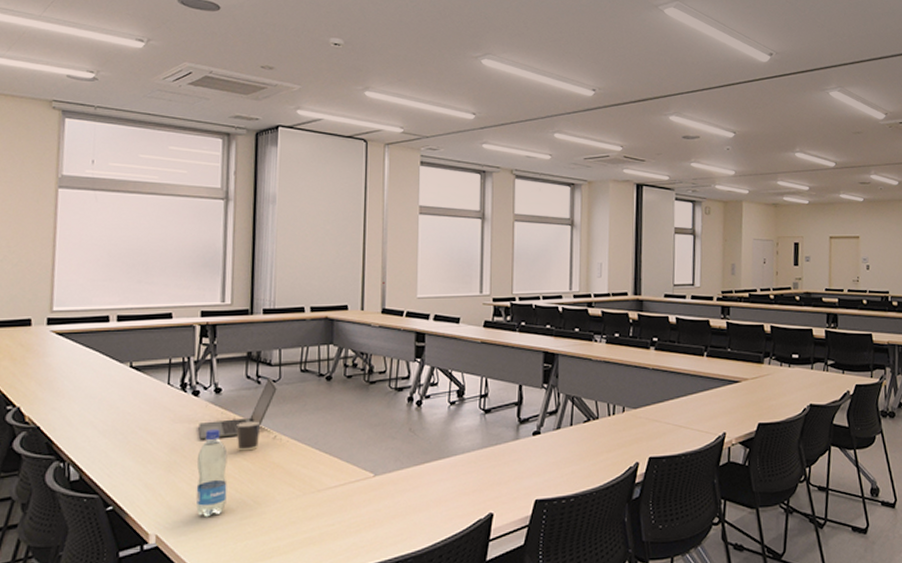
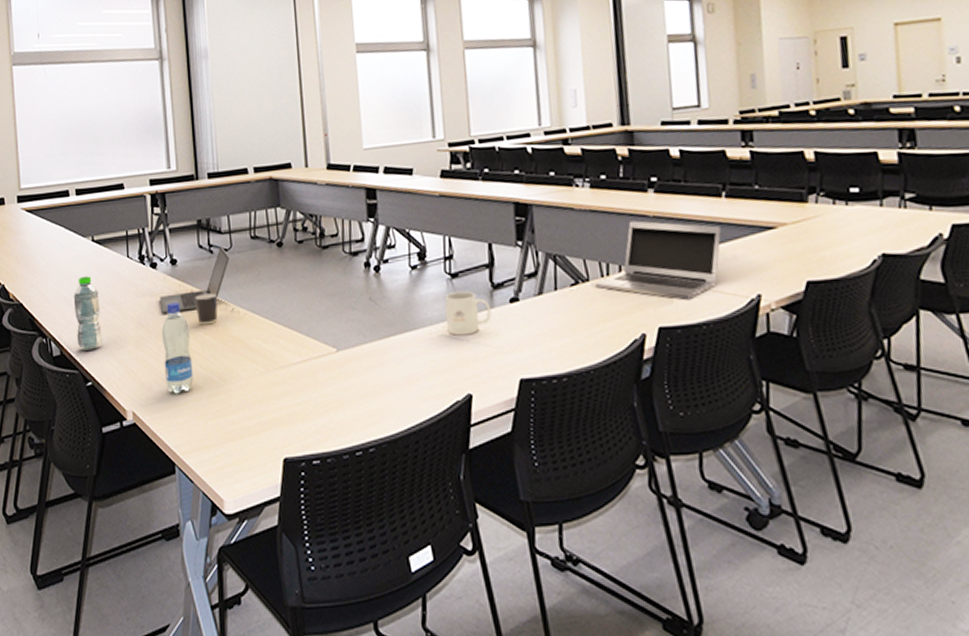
water bottle: none [100,401,132,475] -> present [73,276,103,351]
mug: none [476,424,516,463] -> present [444,290,492,336]
laptop: none [603,371,702,436] -> present [595,220,722,301]

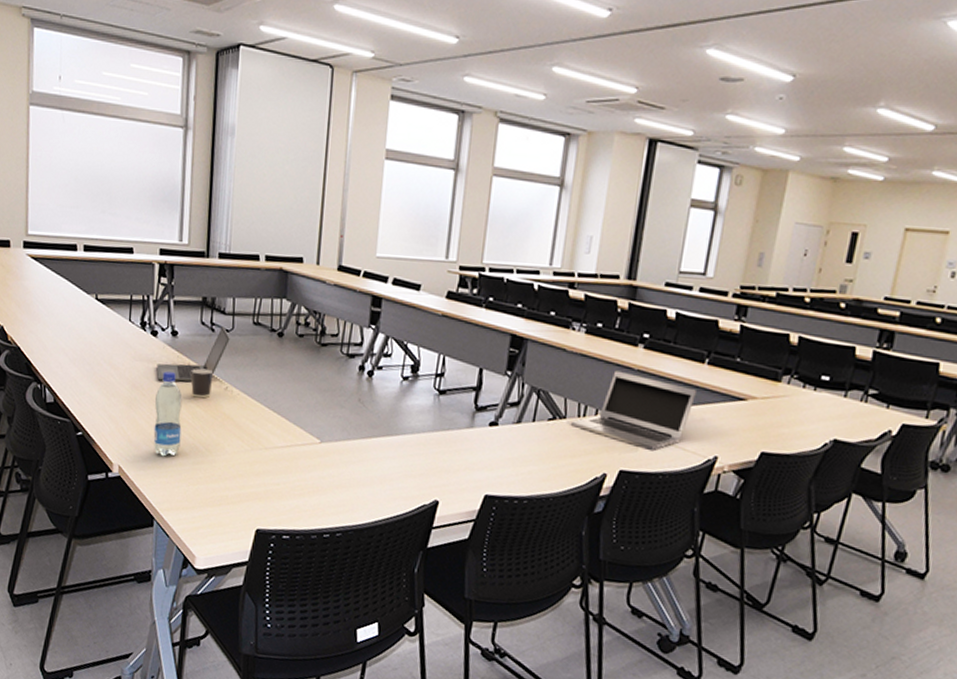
water bottle: present [73,276,103,351] -> none [71,331,98,403]
mug: present [444,290,492,336] -> none [426,407,471,449]

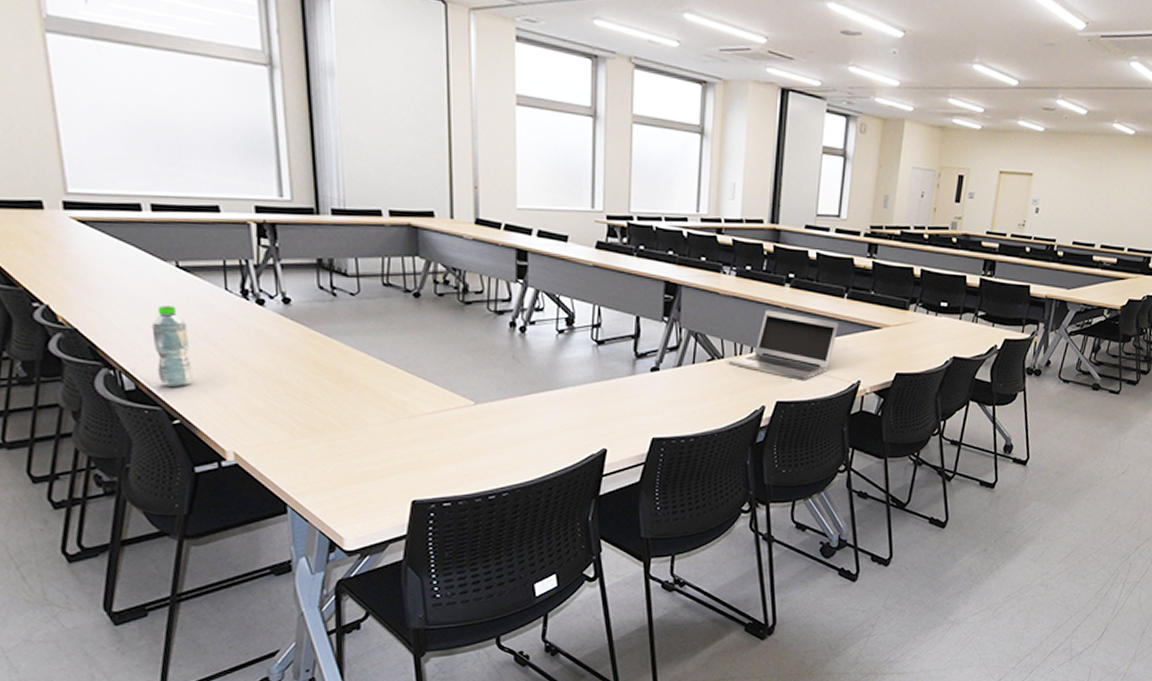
water bottle: none [71,331,98,403] -> present [151,305,194,387]
bottle: present [153,371,183,457] -> none [270,344,310,437]
laptop: present [156,326,230,383] -> none [268,290,357,354]
mug: present [190,368,214,398] -> none [313,337,342,370]

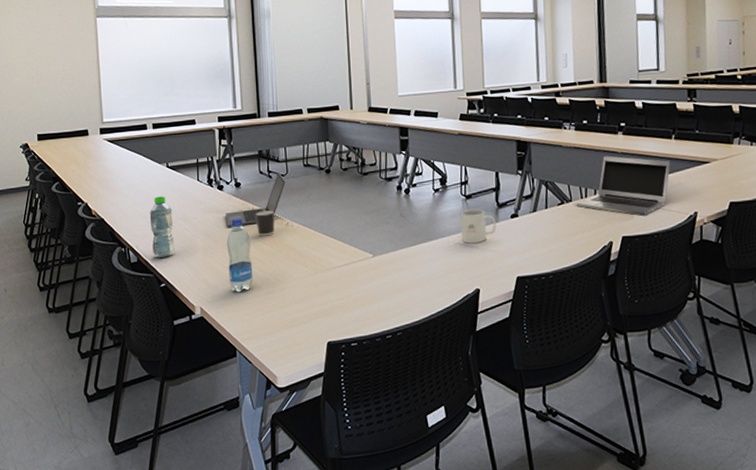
laptop: none [268,290,357,354] -> present [225,172,286,227]
bottle: none [270,344,310,437] -> present [226,218,253,293]
mug: none [313,337,342,370] -> present [255,210,275,236]
mug: none [587,357,633,397] -> present [459,208,497,244]

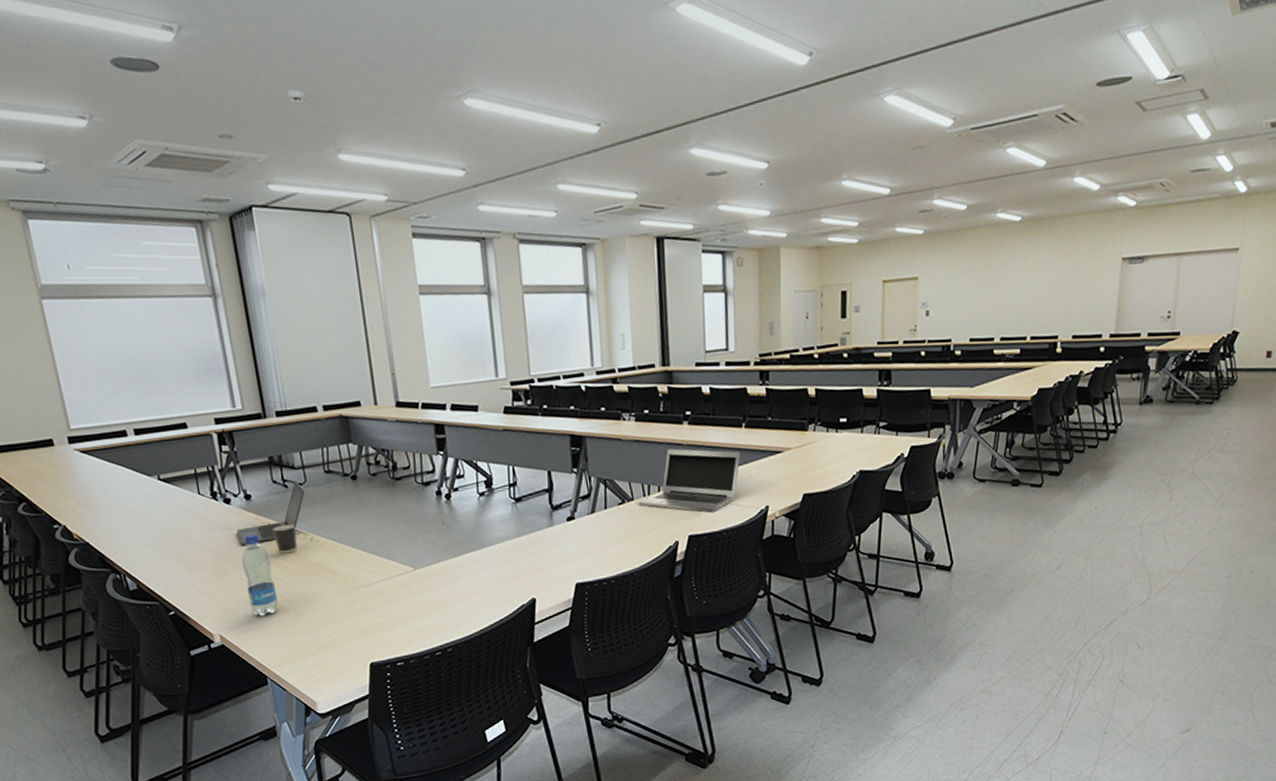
water bottle: present [149,196,176,258] -> none [144,513,182,583]
mug: present [459,208,497,244] -> none [510,512,552,551]

